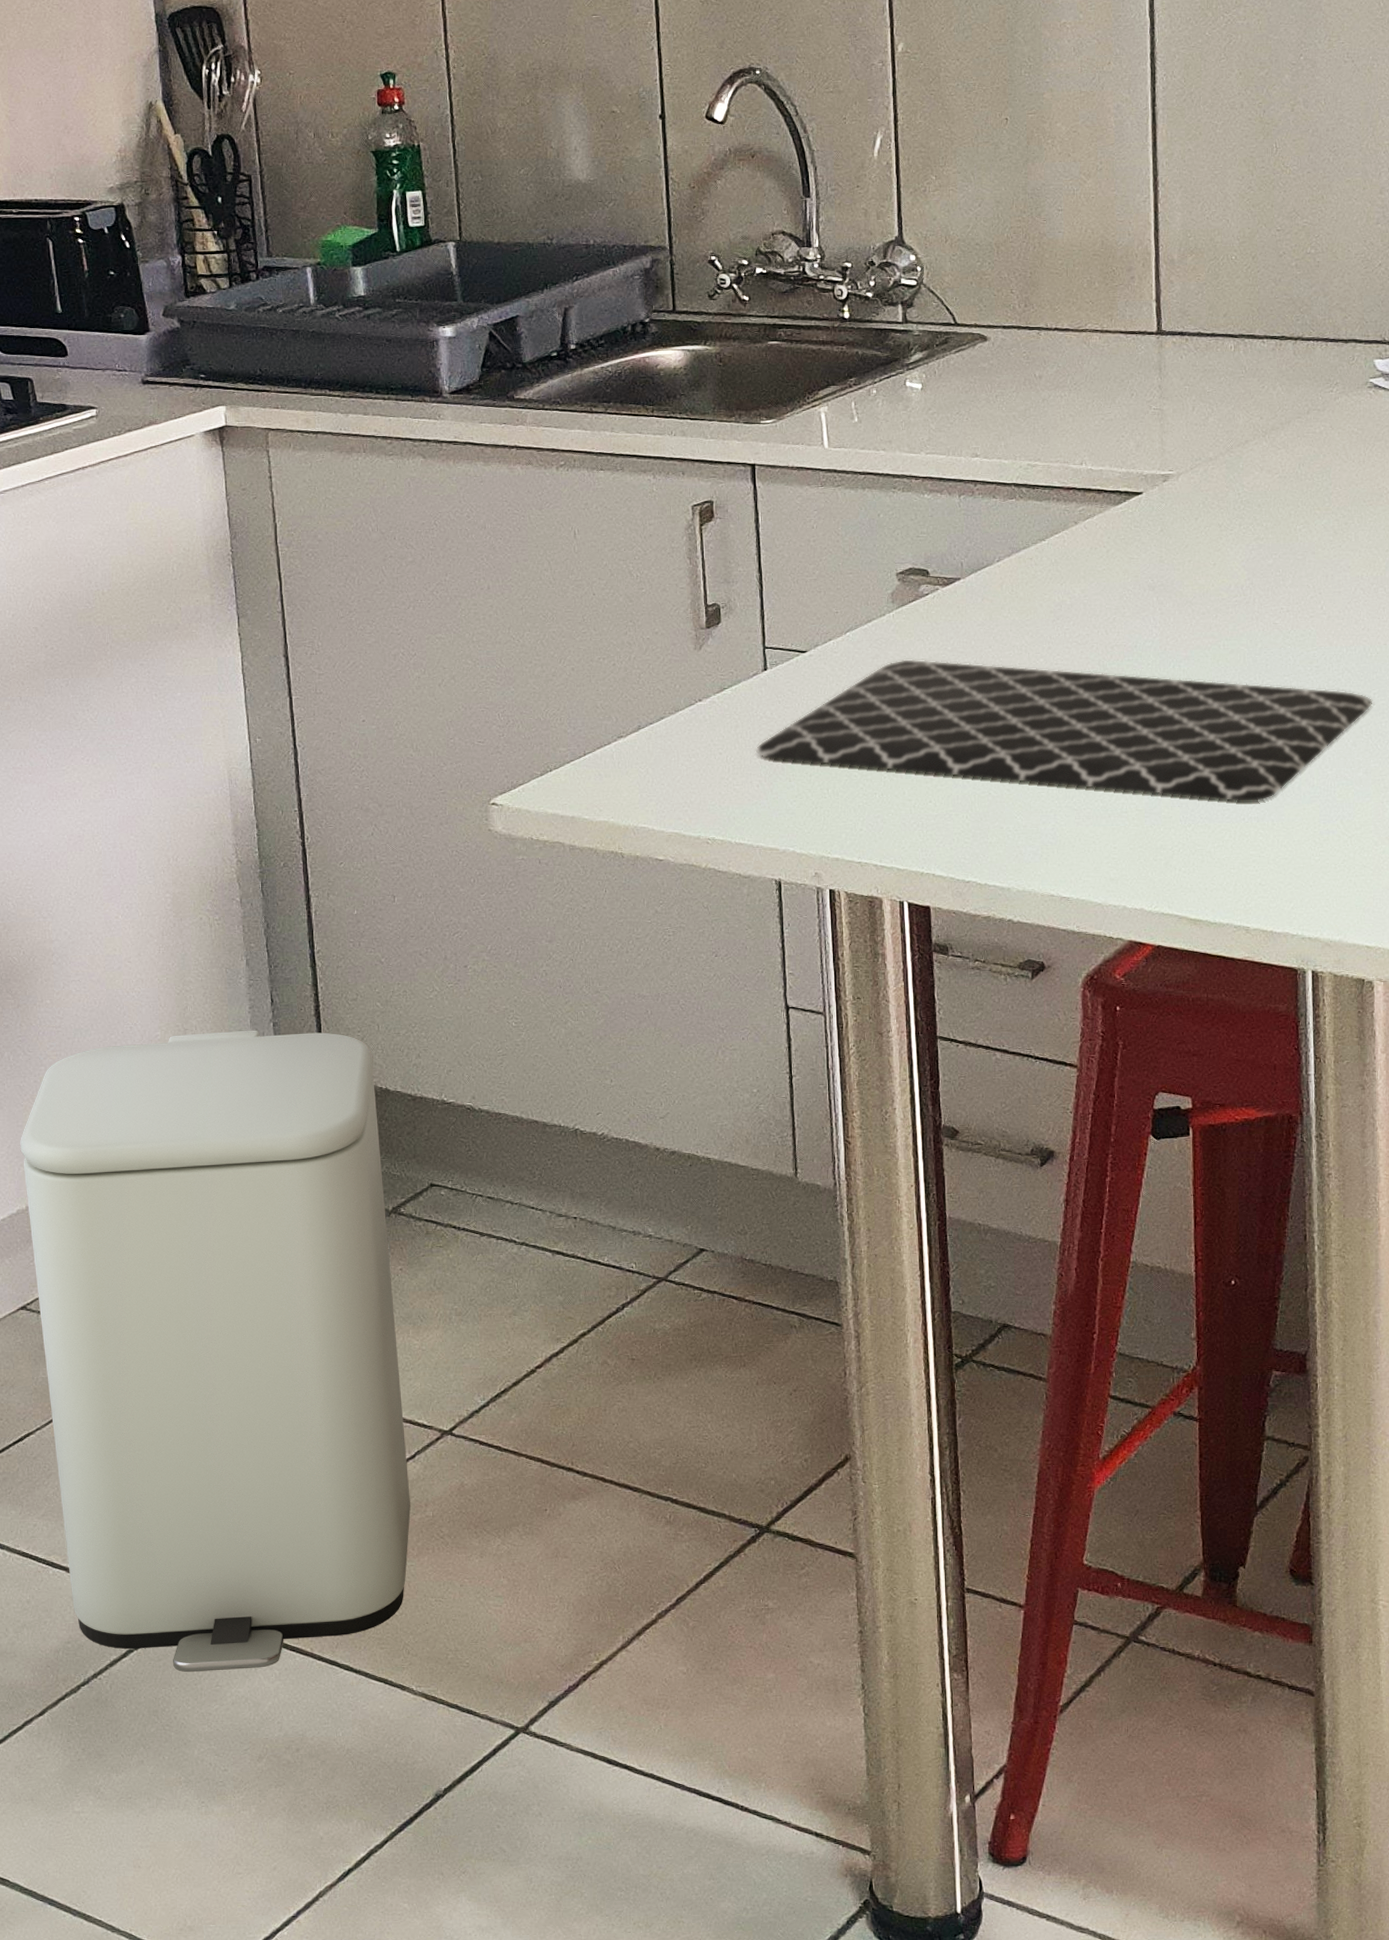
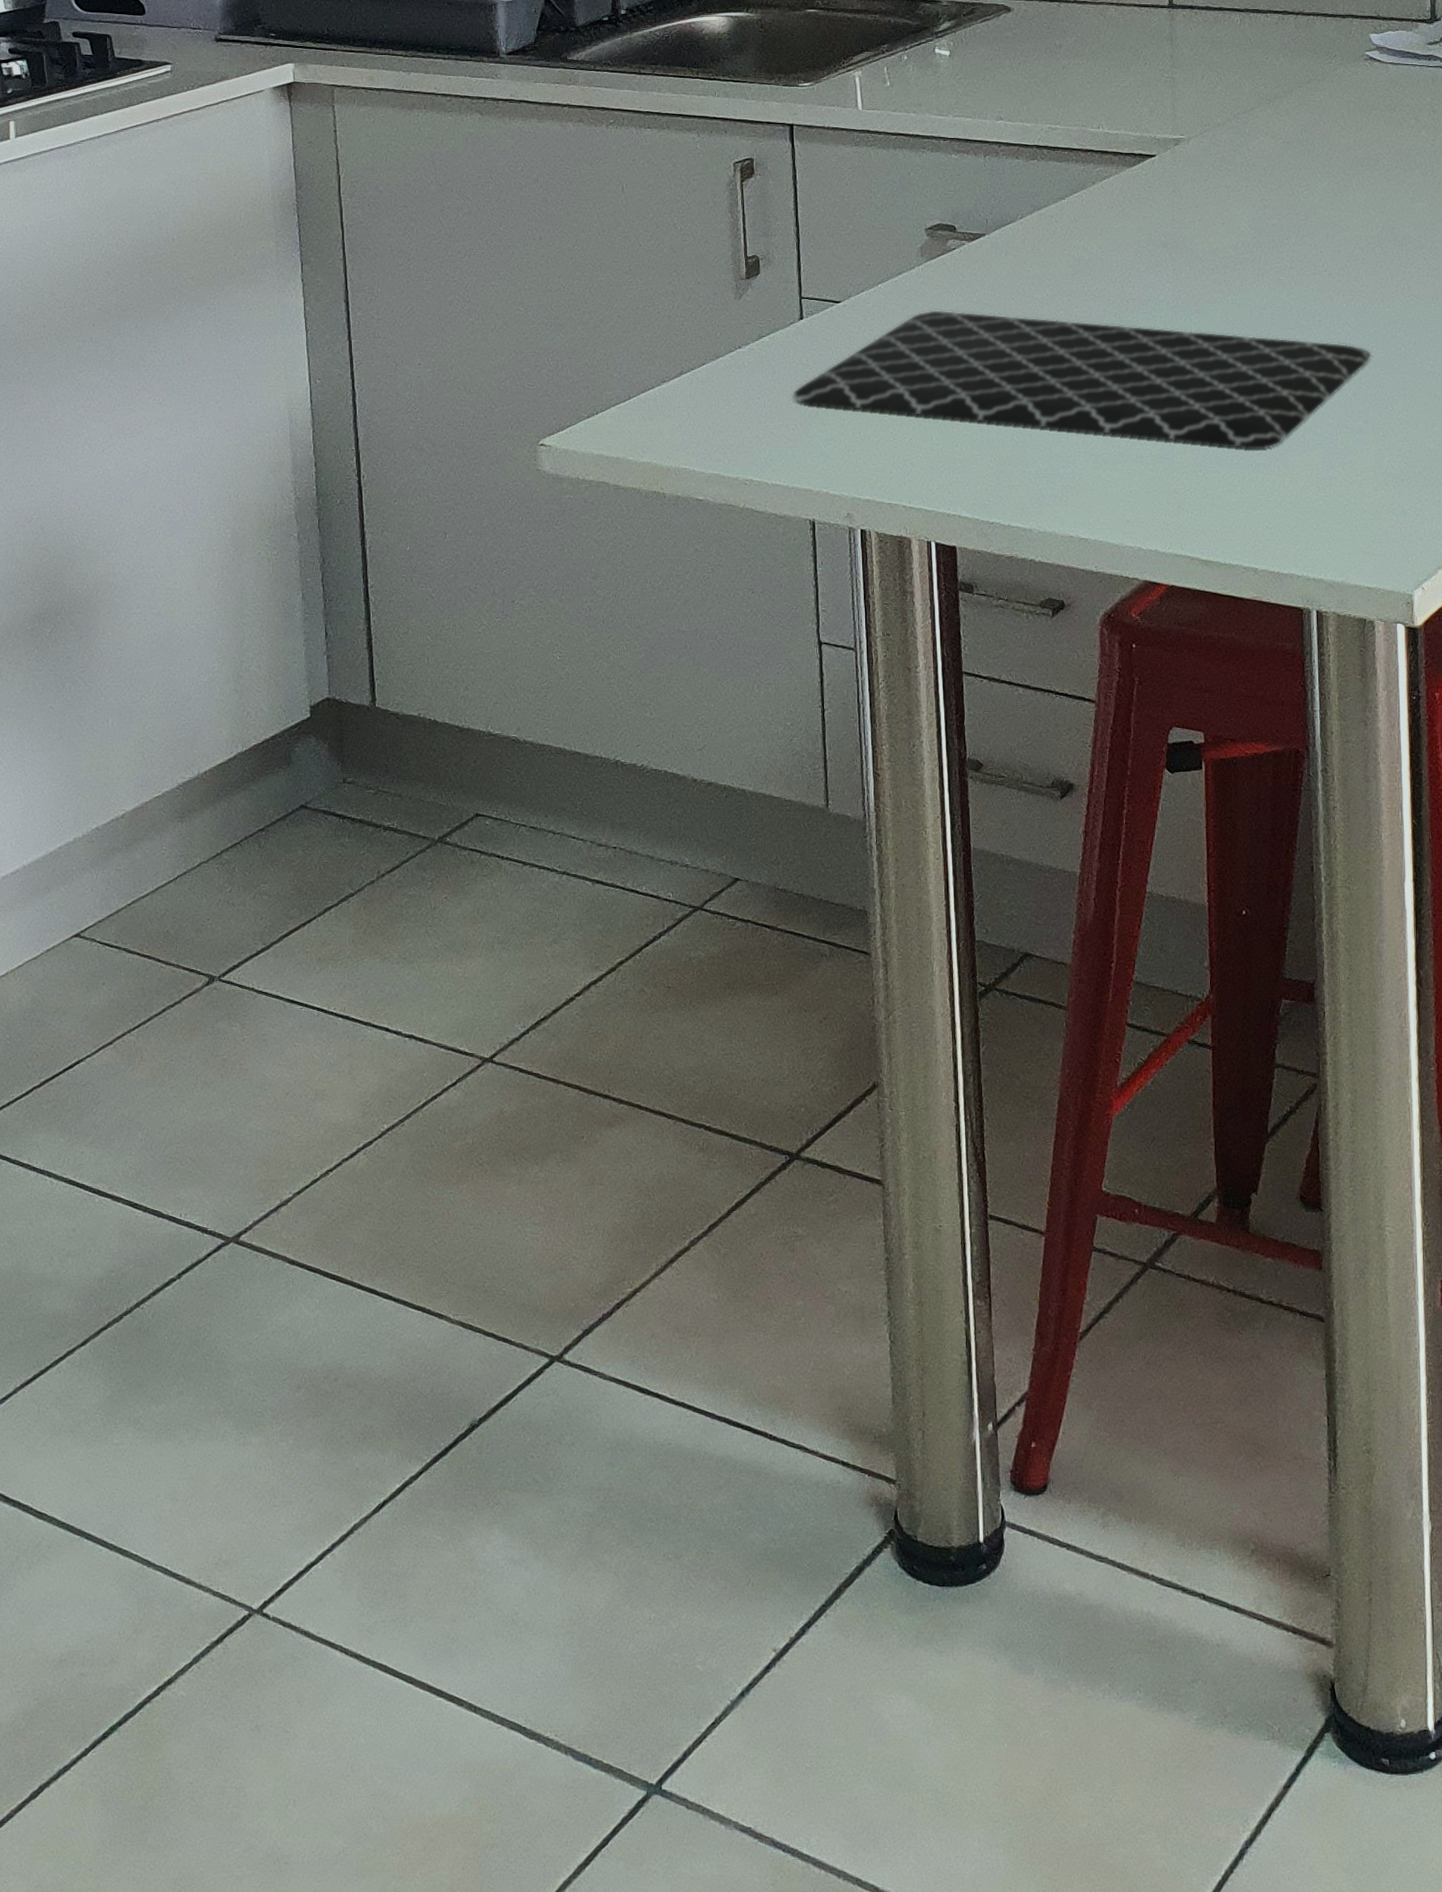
pedal bin: present [20,1030,411,1673] -> none [79,662,451,1302]

